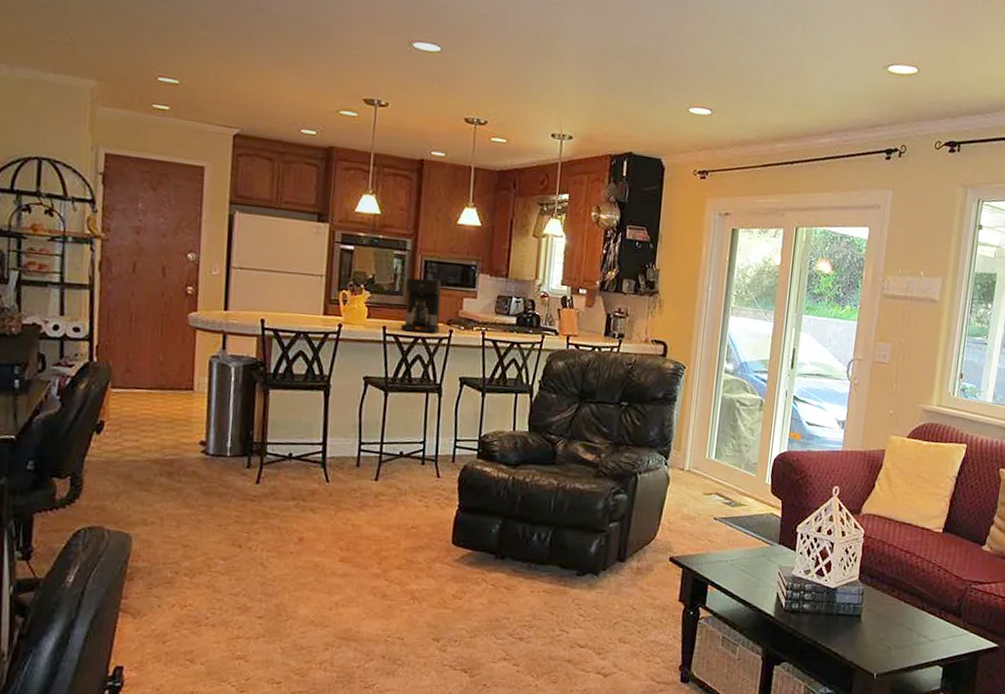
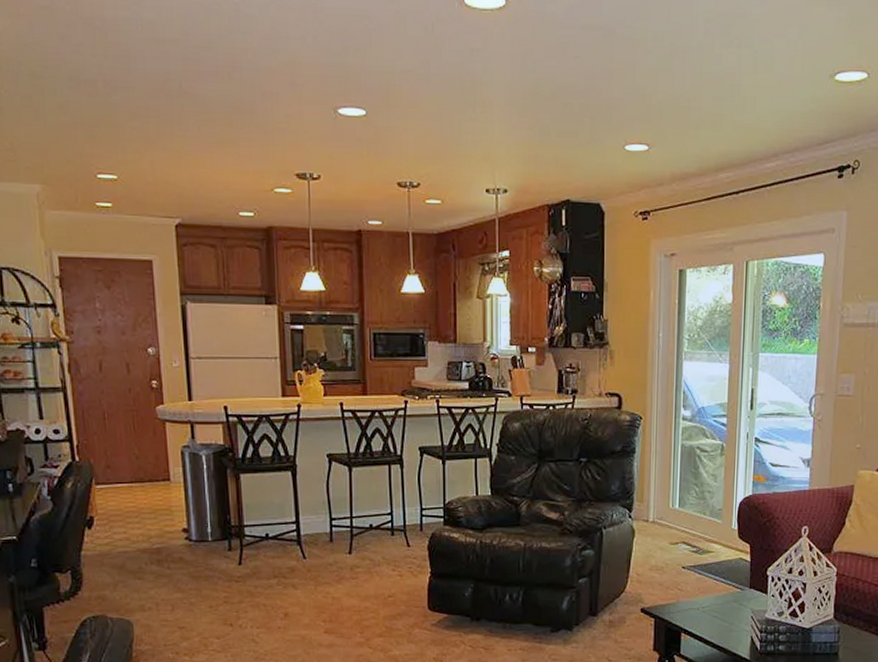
coffee maker: present [400,277,442,334] -> none [357,352,394,406]

